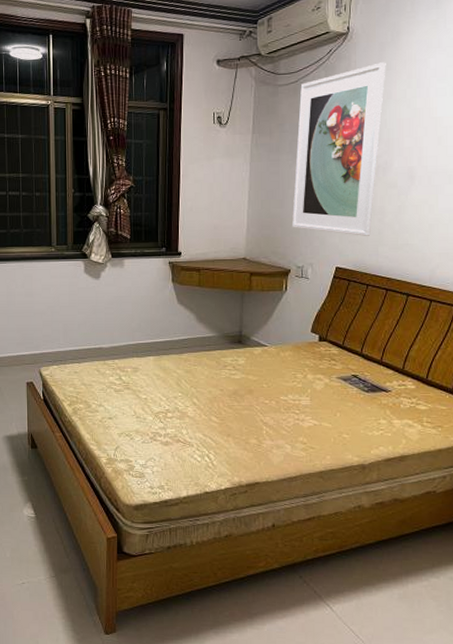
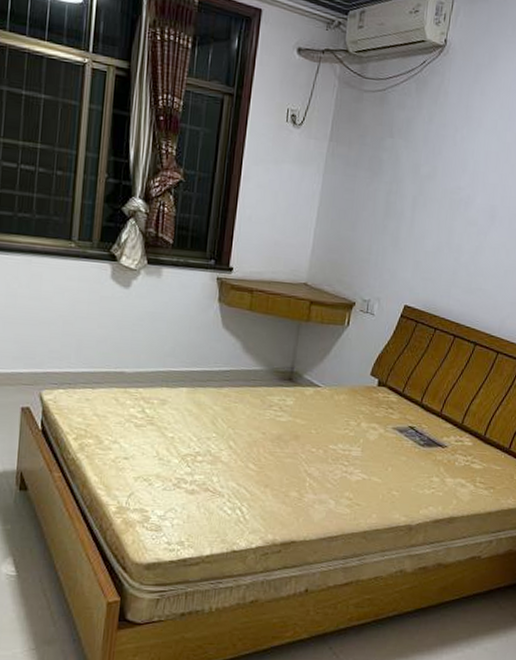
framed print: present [291,62,386,236] -> none [361,85,481,275]

